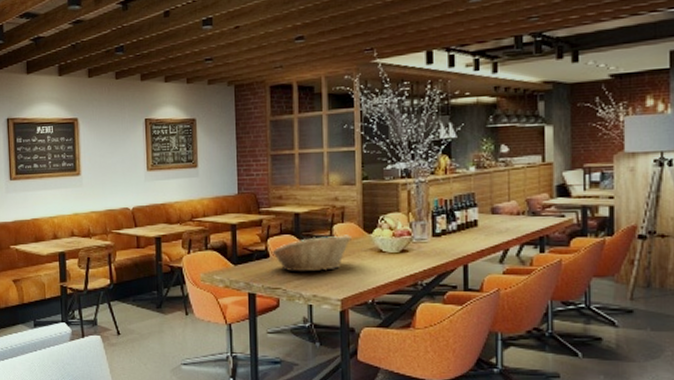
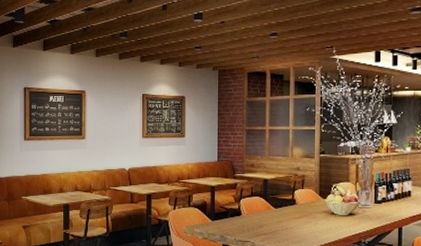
fruit basket: present [271,235,351,272] -> none [243,199,309,229]

